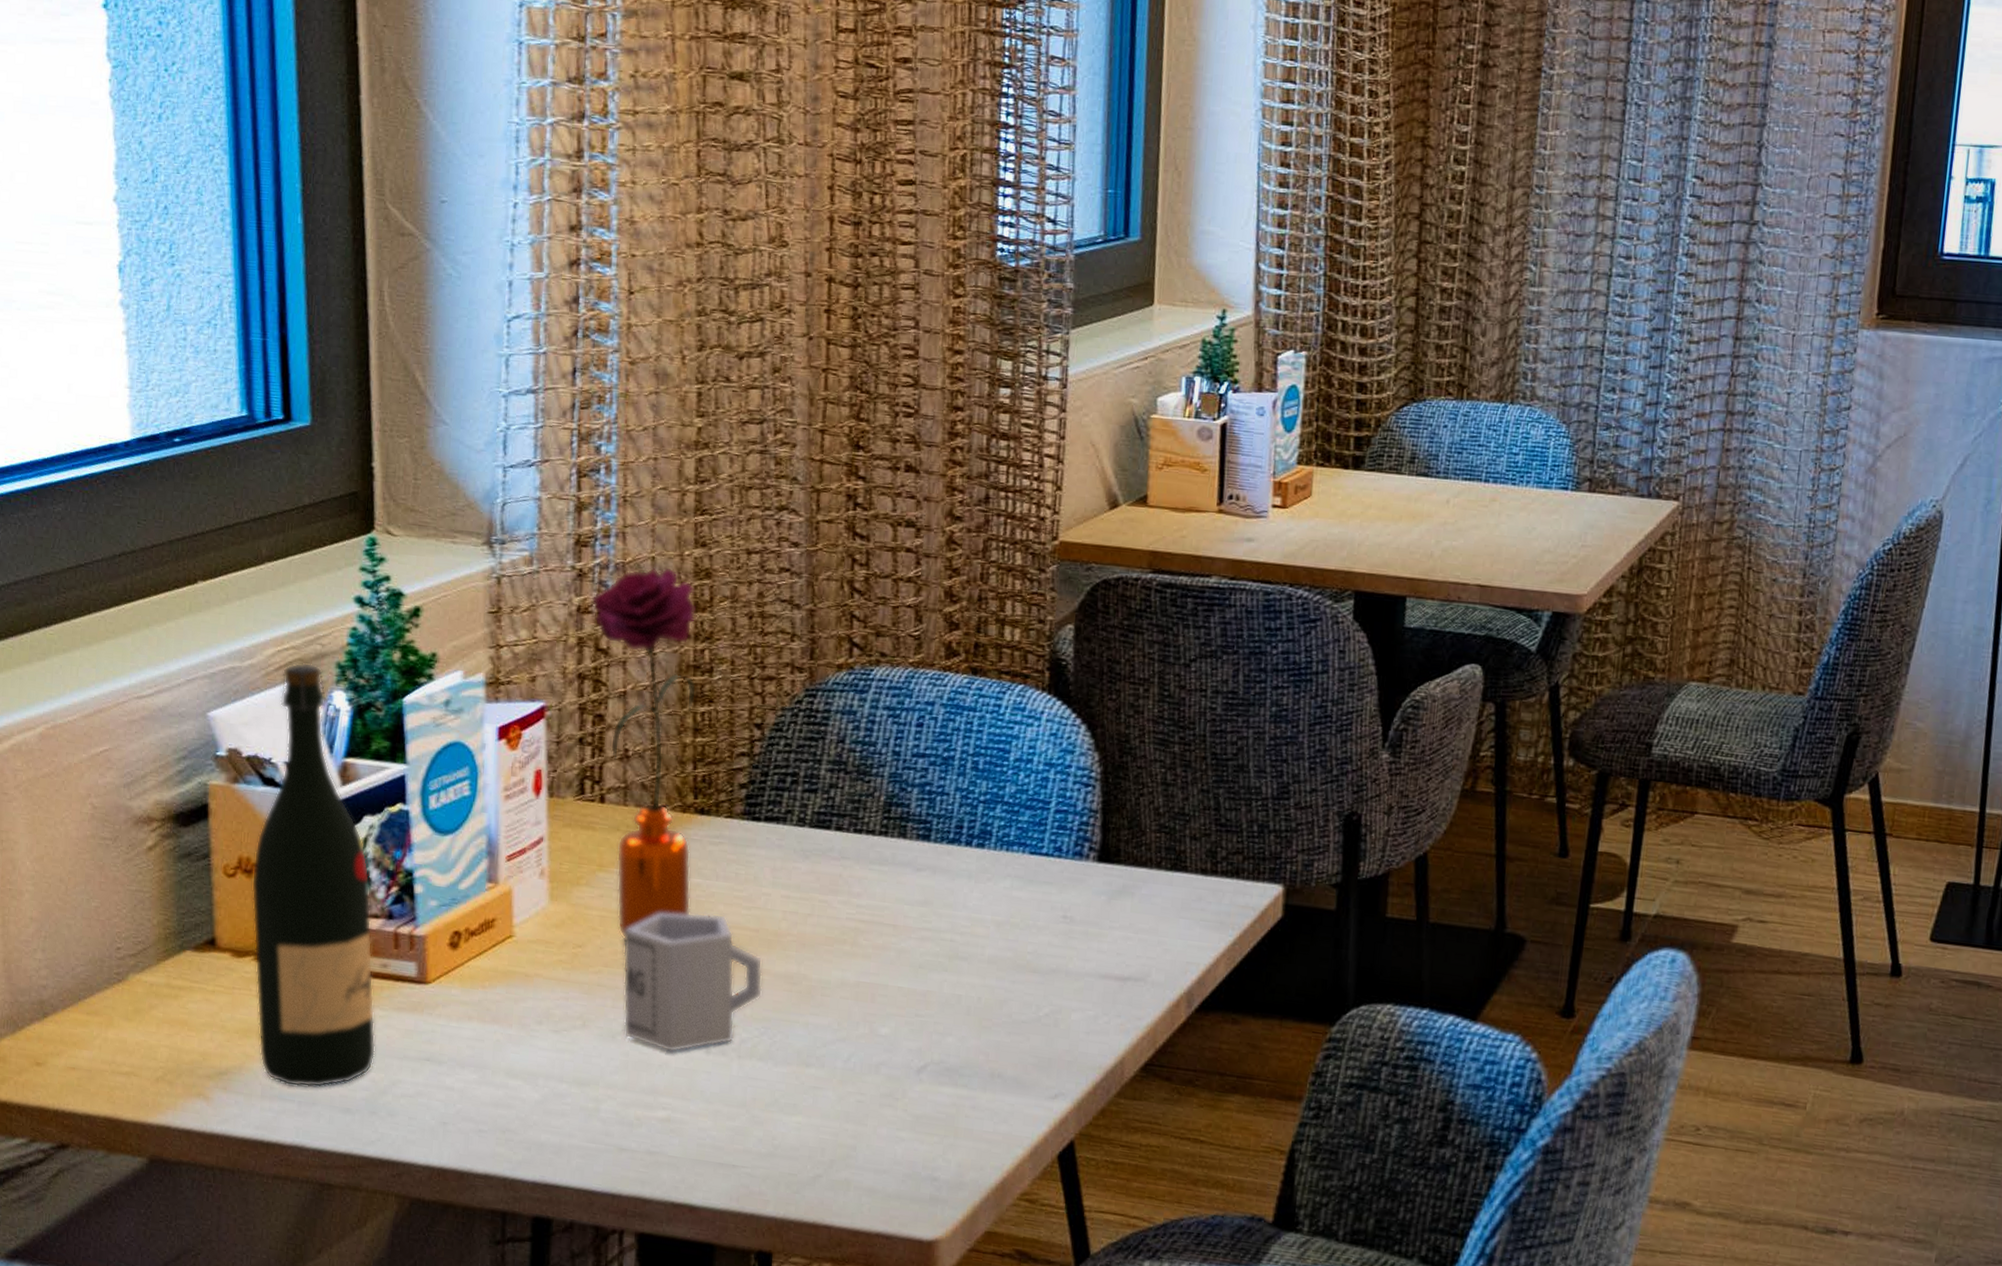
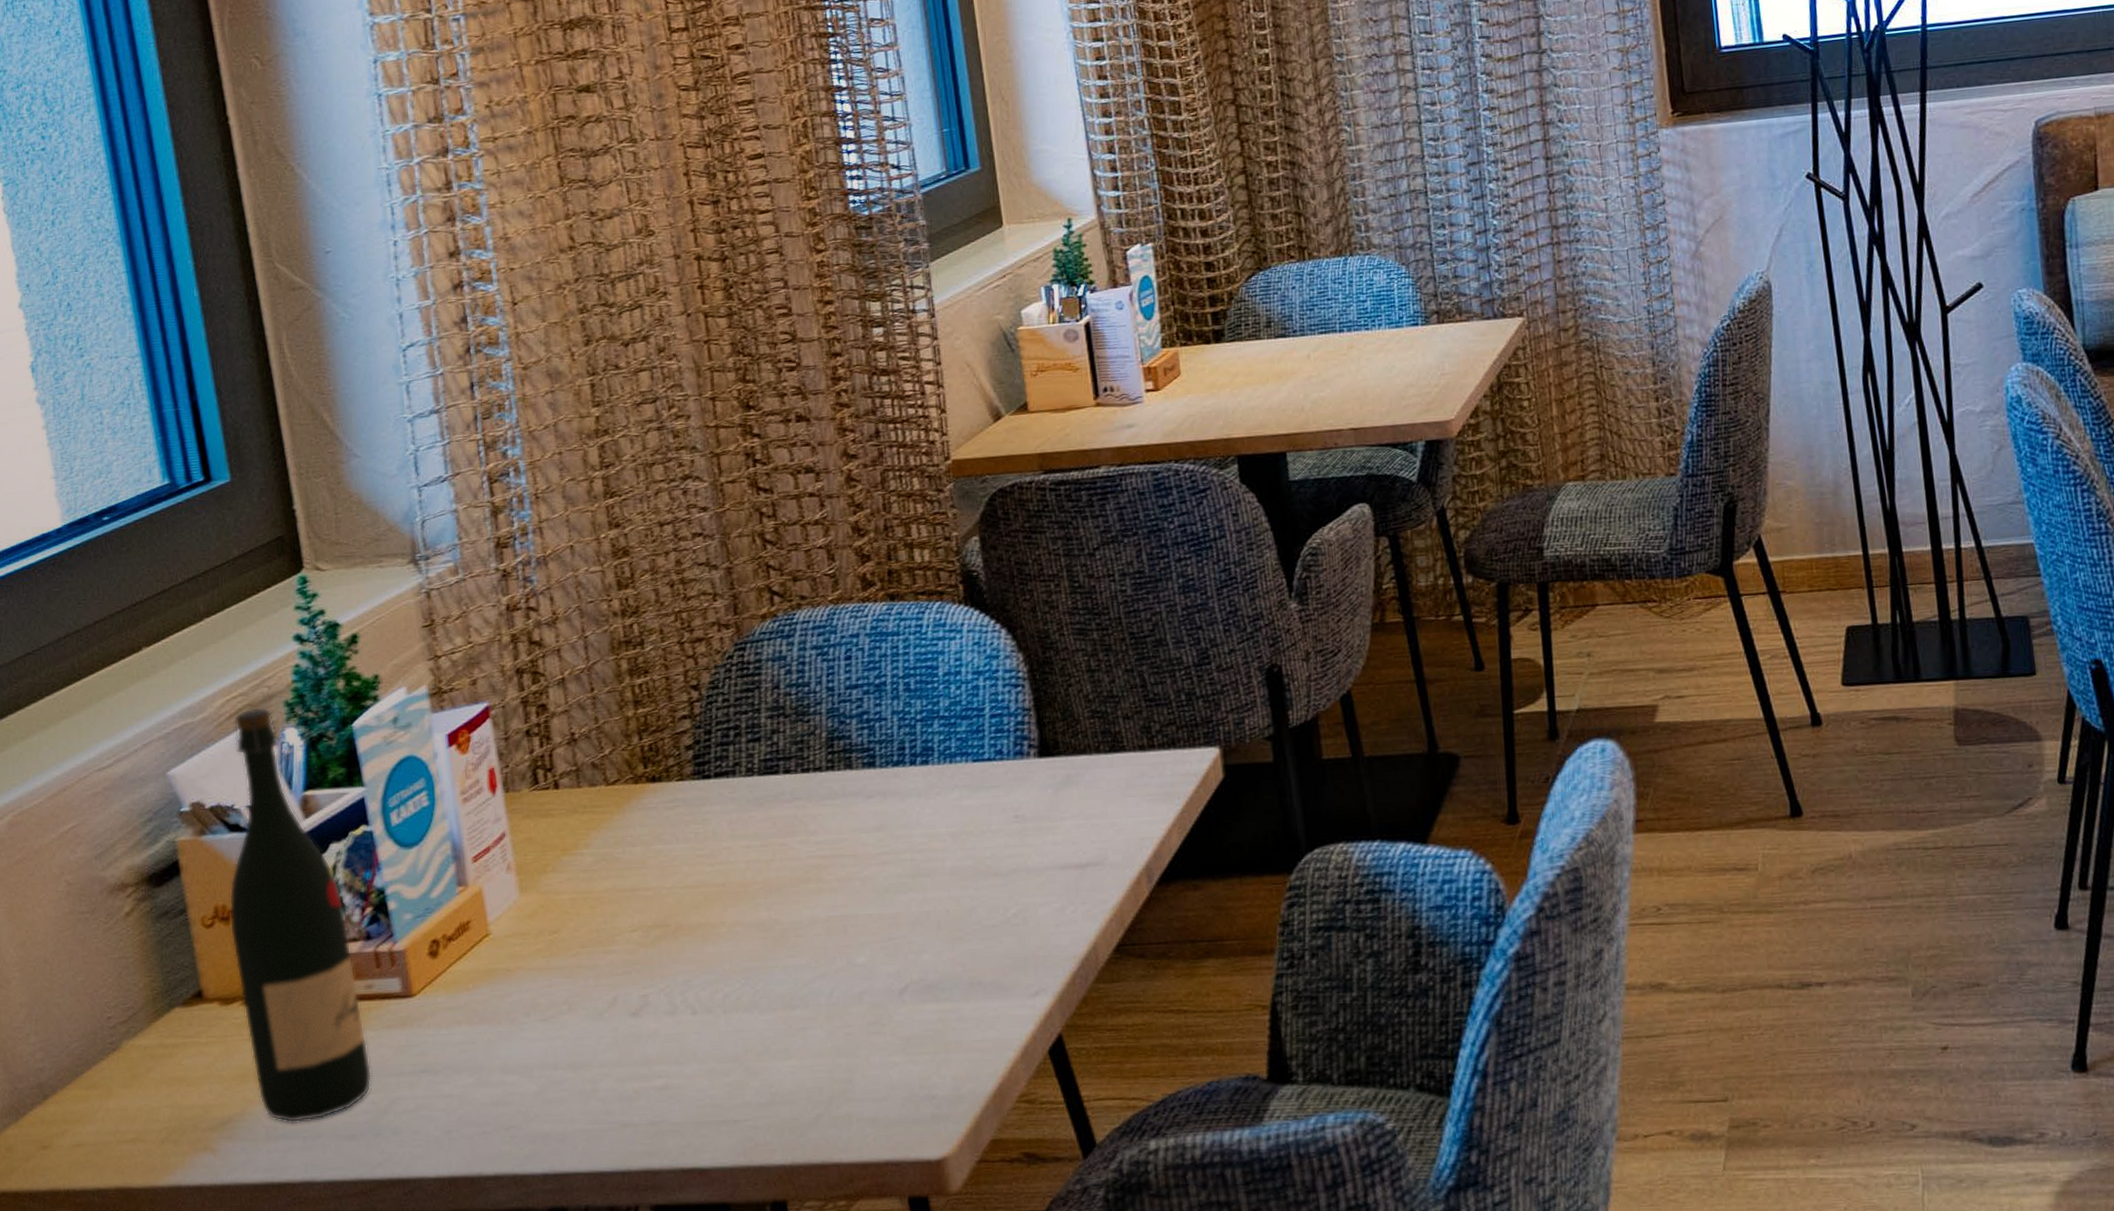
flower: present [591,567,697,938] -> none [518,553,658,916]
cup: present [622,912,763,1053] -> none [595,875,738,1020]

